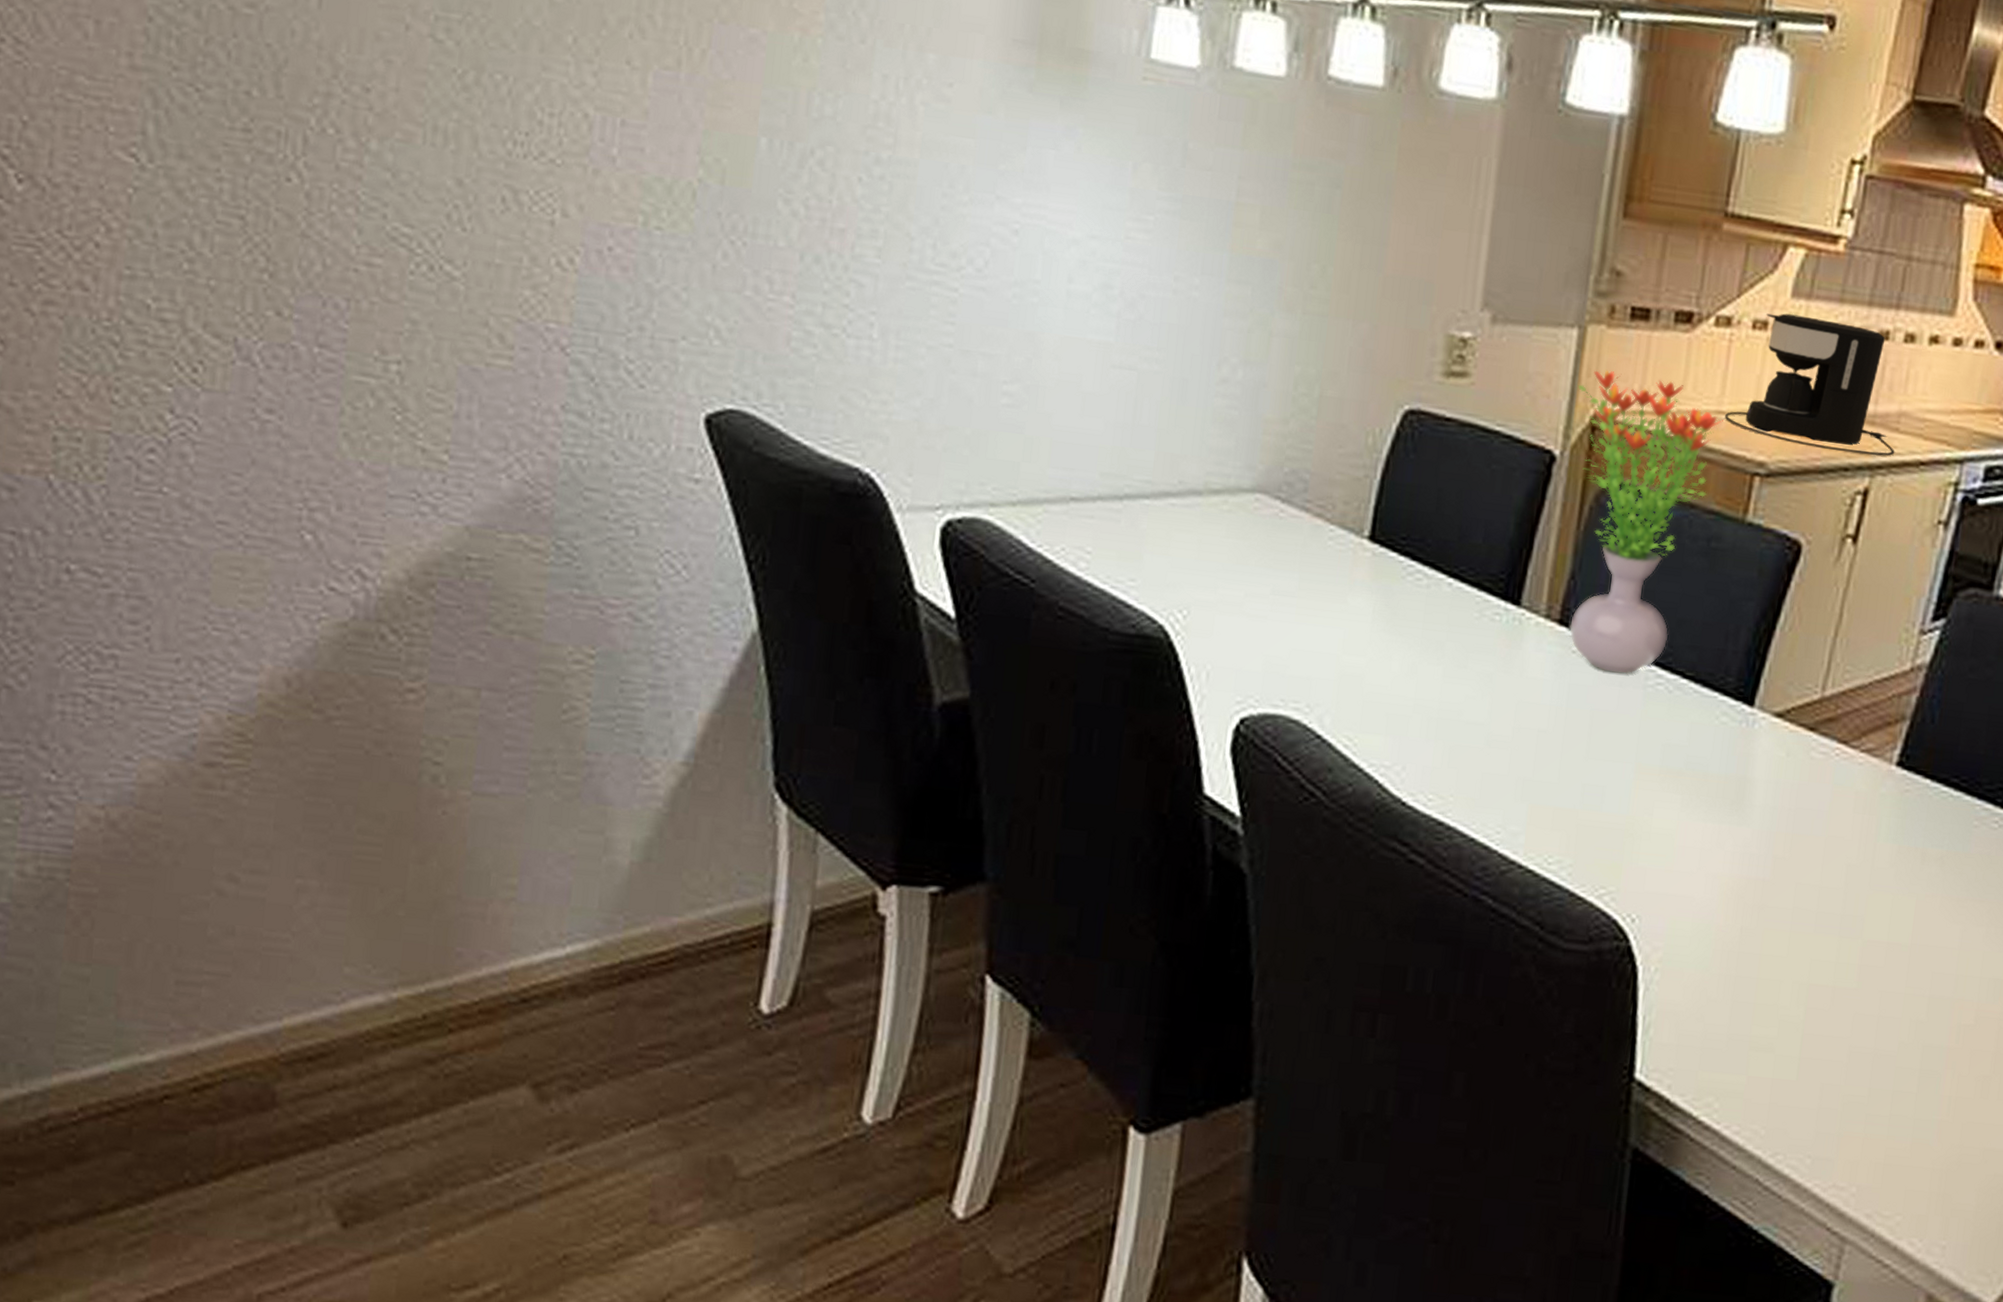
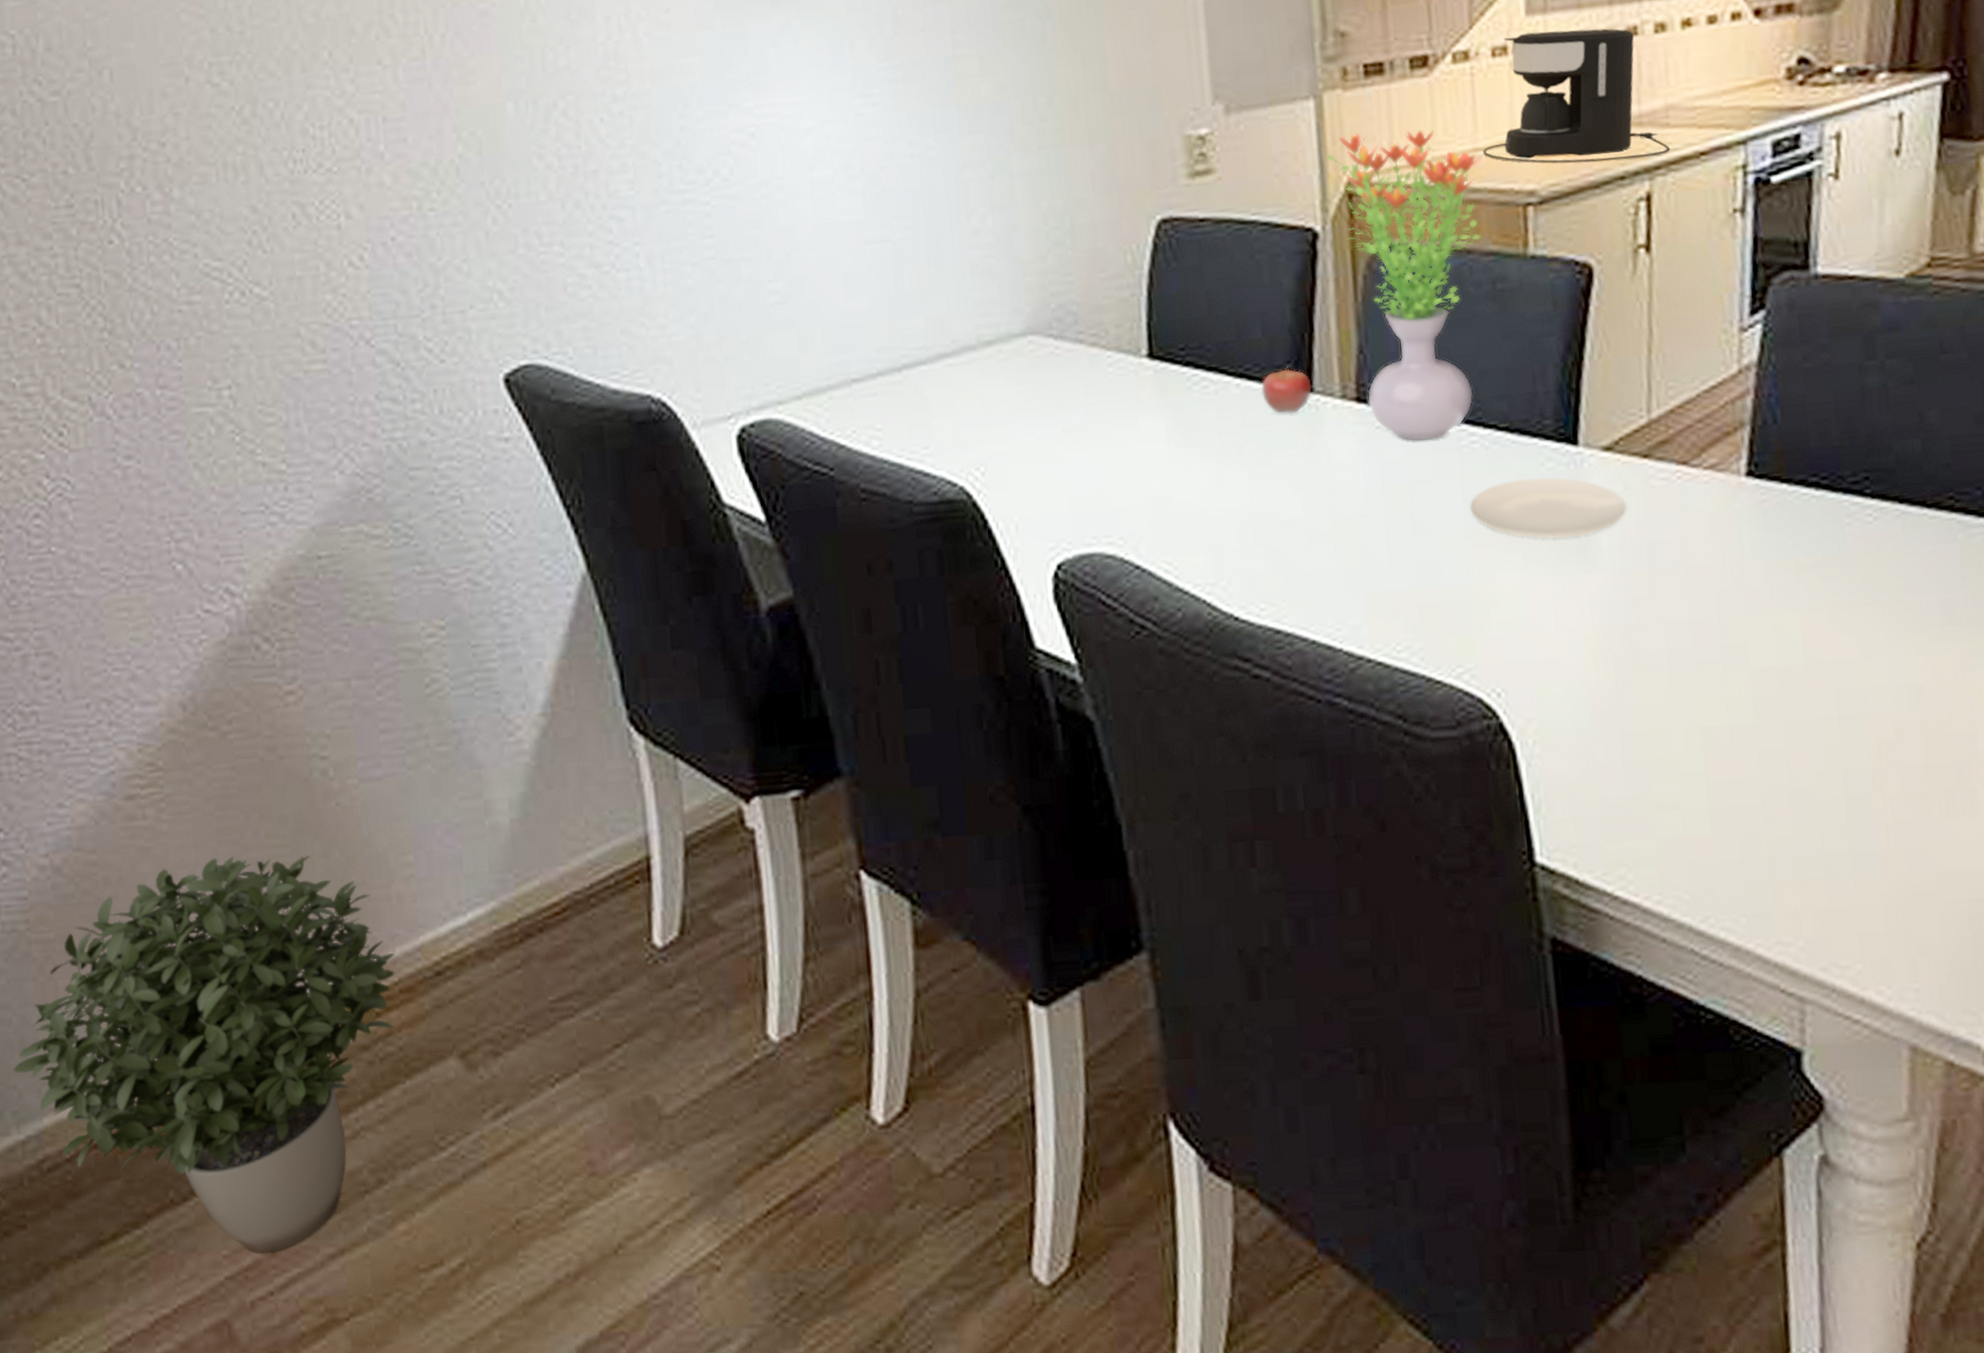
potted plant: none [25,842,481,1250] -> present [12,856,396,1254]
fruit: none [1471,576,1520,622] -> present [1261,365,1311,414]
plate: none [1642,726,1785,790] -> present [1469,477,1627,539]

